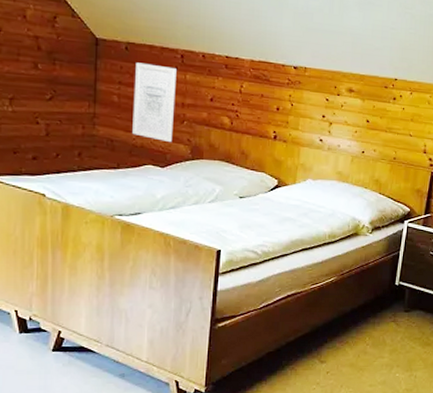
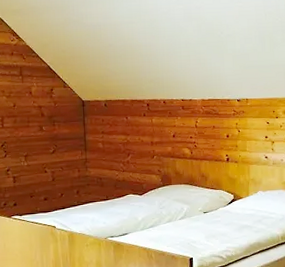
wall art: present [132,62,177,142] -> none [113,114,147,174]

